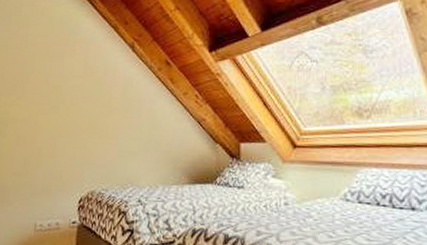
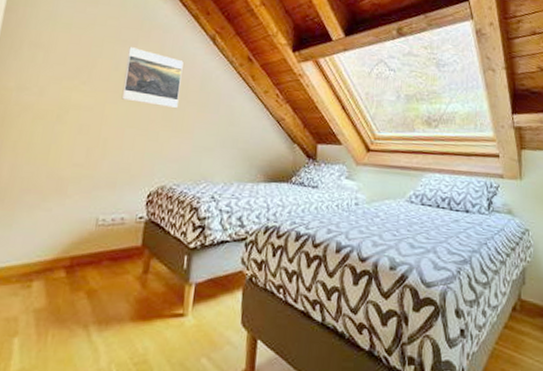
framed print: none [52,61,106,116] -> present [121,47,184,109]

